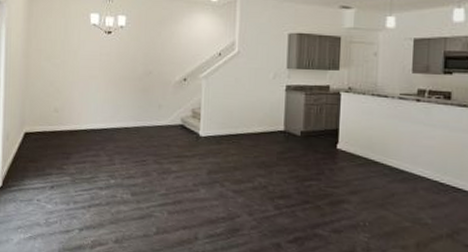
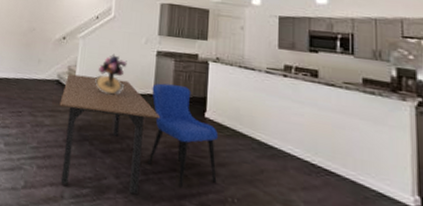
dining table: none [186,117,292,229] -> present [59,73,161,195]
bouquet: none [222,92,255,136] -> present [95,53,127,96]
dining chair: none [280,118,351,218] -> present [147,83,219,188]

